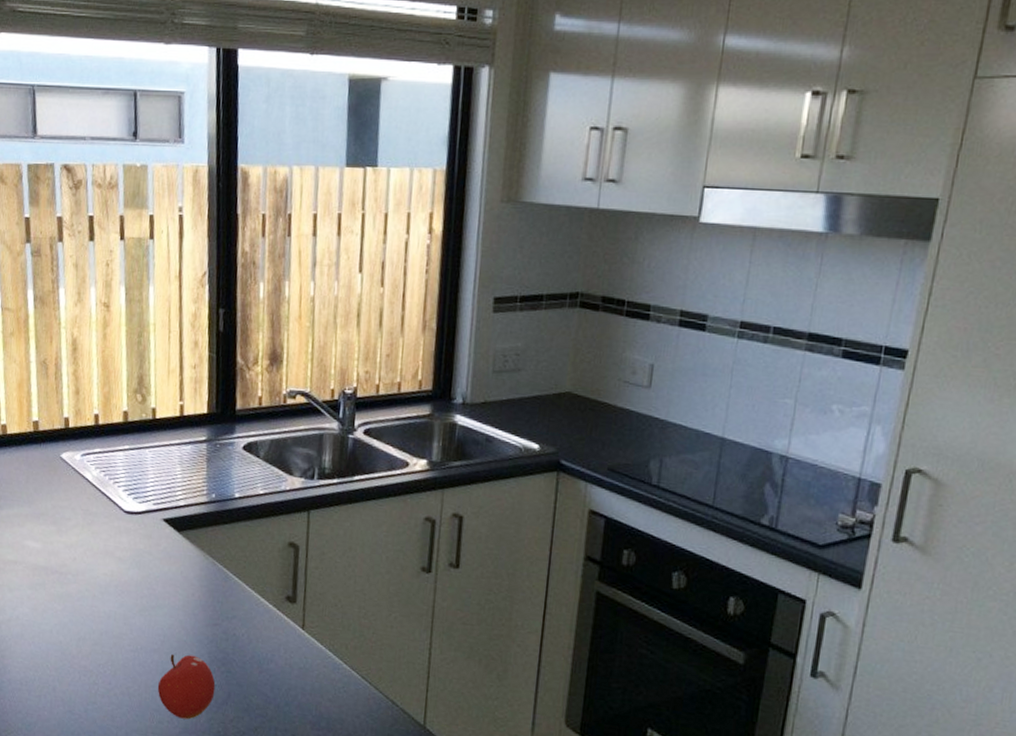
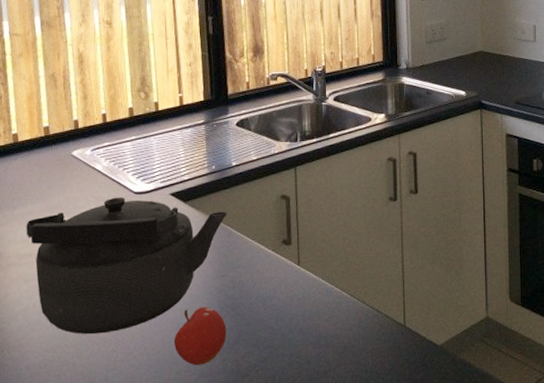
kettle: none [11,513,225,663] -> present [26,197,227,335]

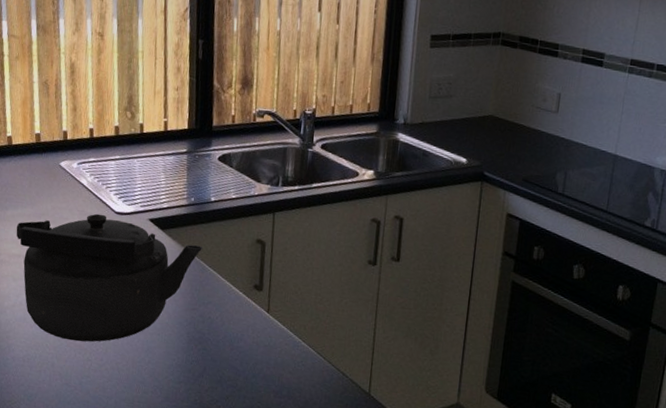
fruit: present [175,306,227,366] -> none [143,335,193,390]

